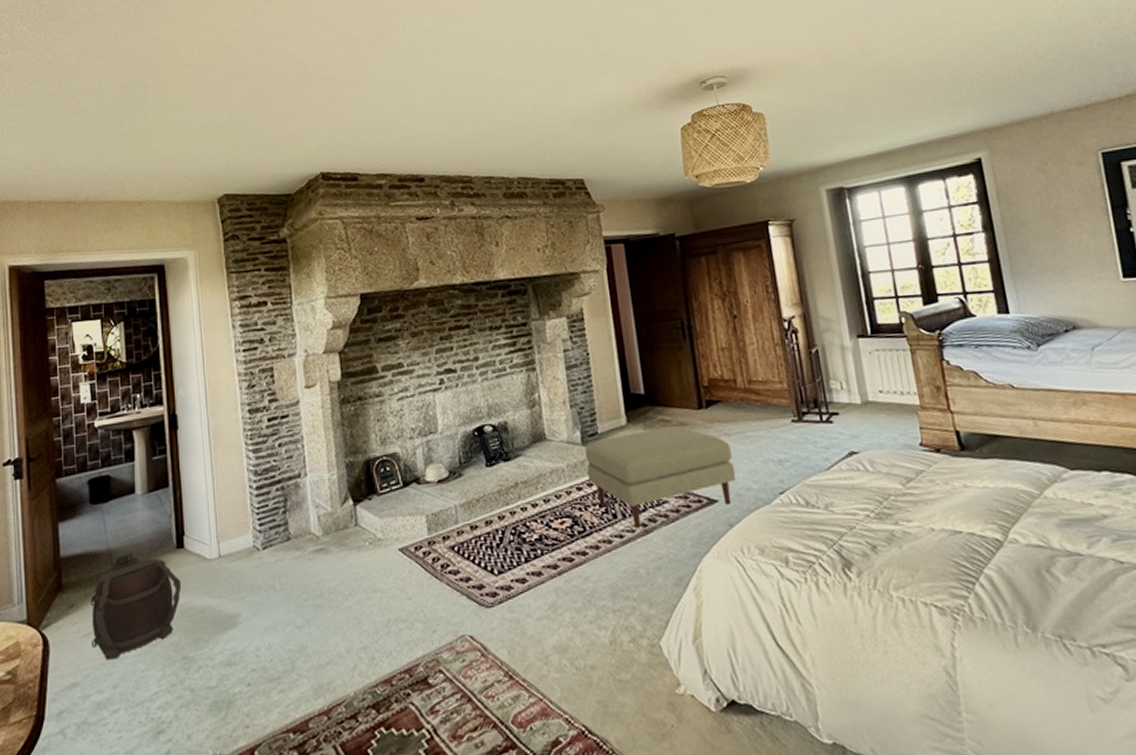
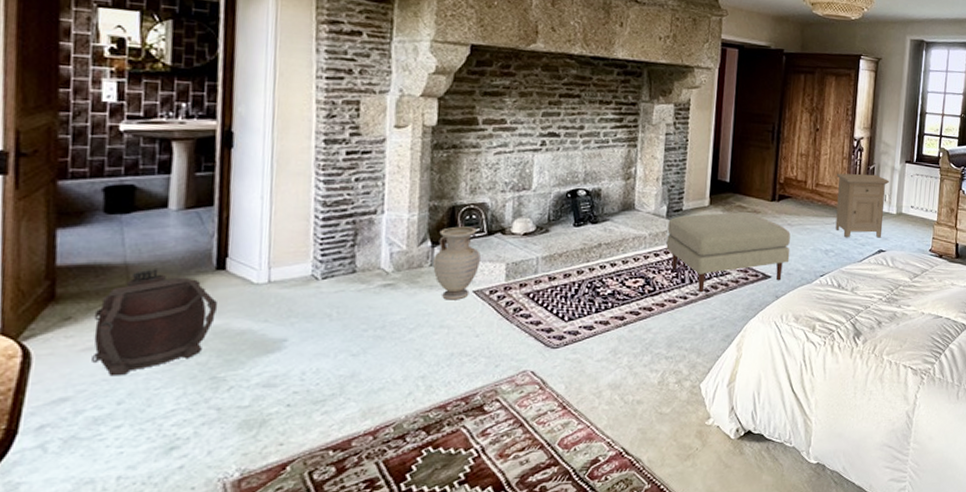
vase: none [357,479,401,561] -> present [433,226,481,300]
nightstand: none [770,358,849,442] -> present [835,173,890,238]

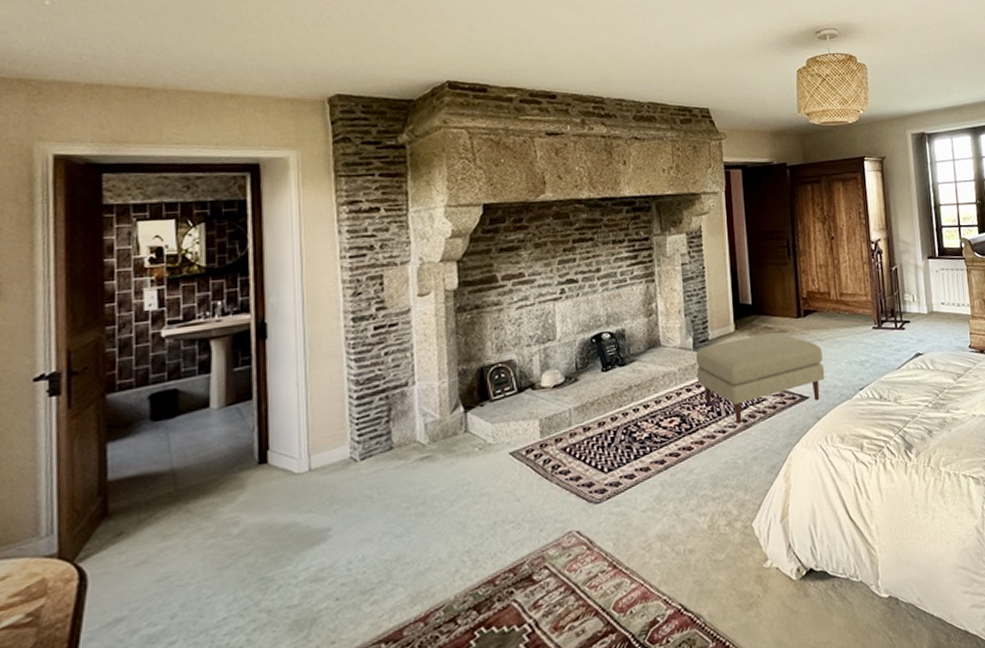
backpack: present [92,269,218,376] -> none [144,471,263,590]
vase: present [433,226,481,300] -> none [468,386,513,466]
nightstand: present [835,173,890,238] -> none [859,275,917,346]

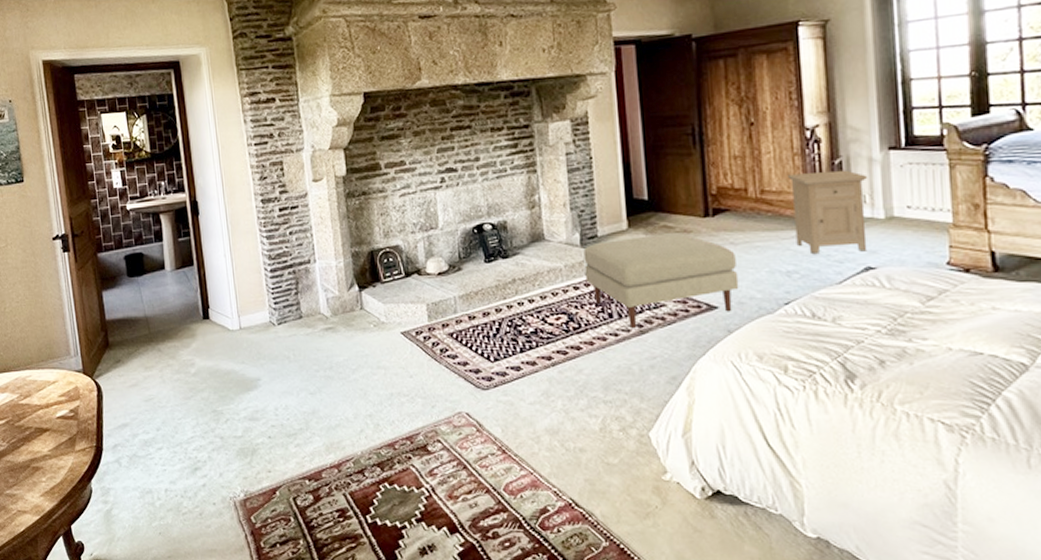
nightstand: none [859,275,917,346] -> present [787,170,868,255]

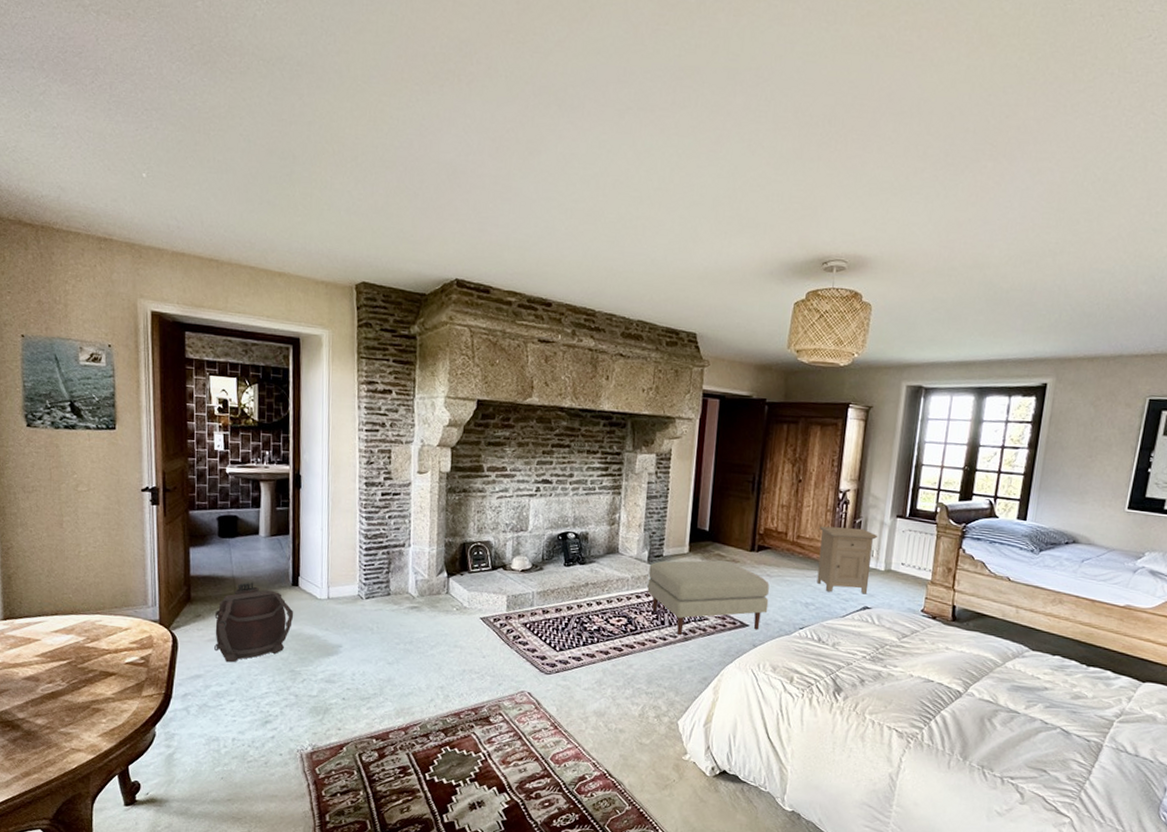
backpack: none [133,320,209,408] -> present [214,582,294,663]

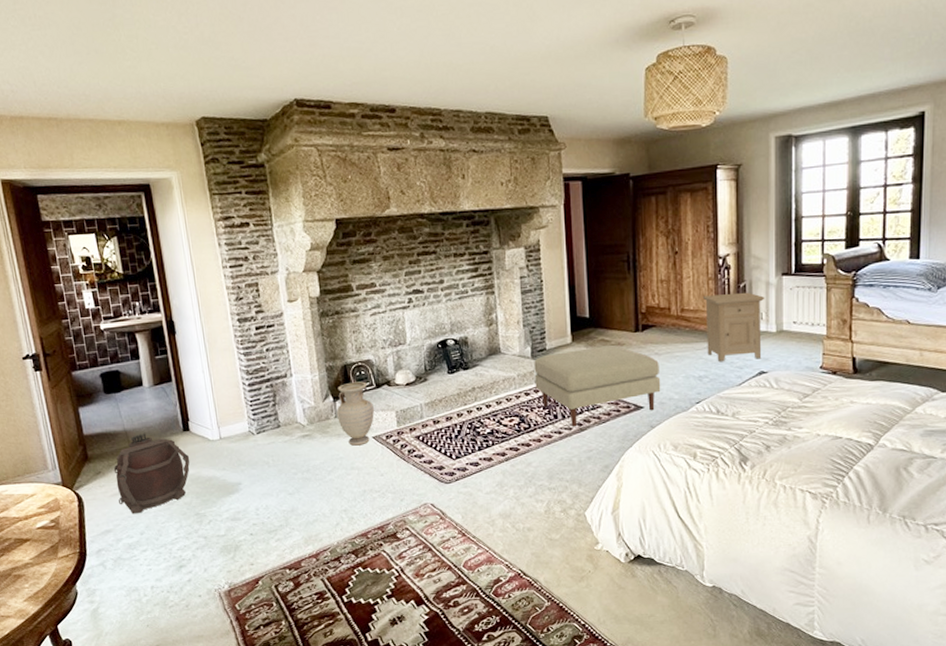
vase: none [448,560,486,625] -> present [337,381,374,446]

